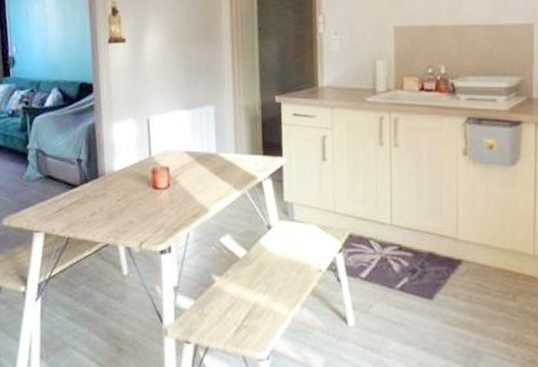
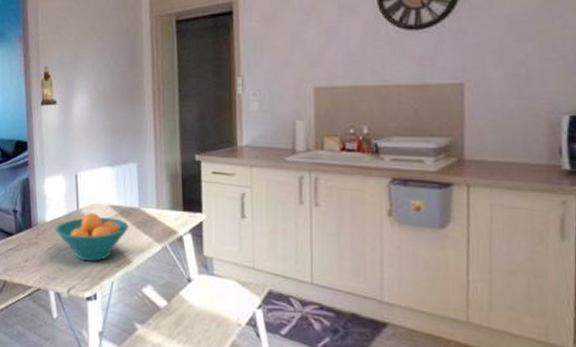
fruit bowl: none [125,160,206,212] -> present [55,213,129,261]

